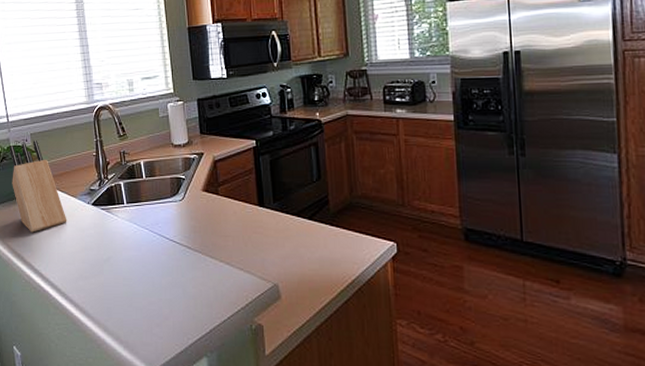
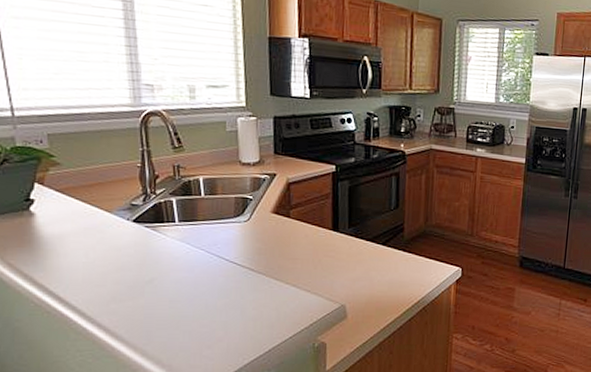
knife block: present [10,140,67,233] -> none [15,143,98,250]

